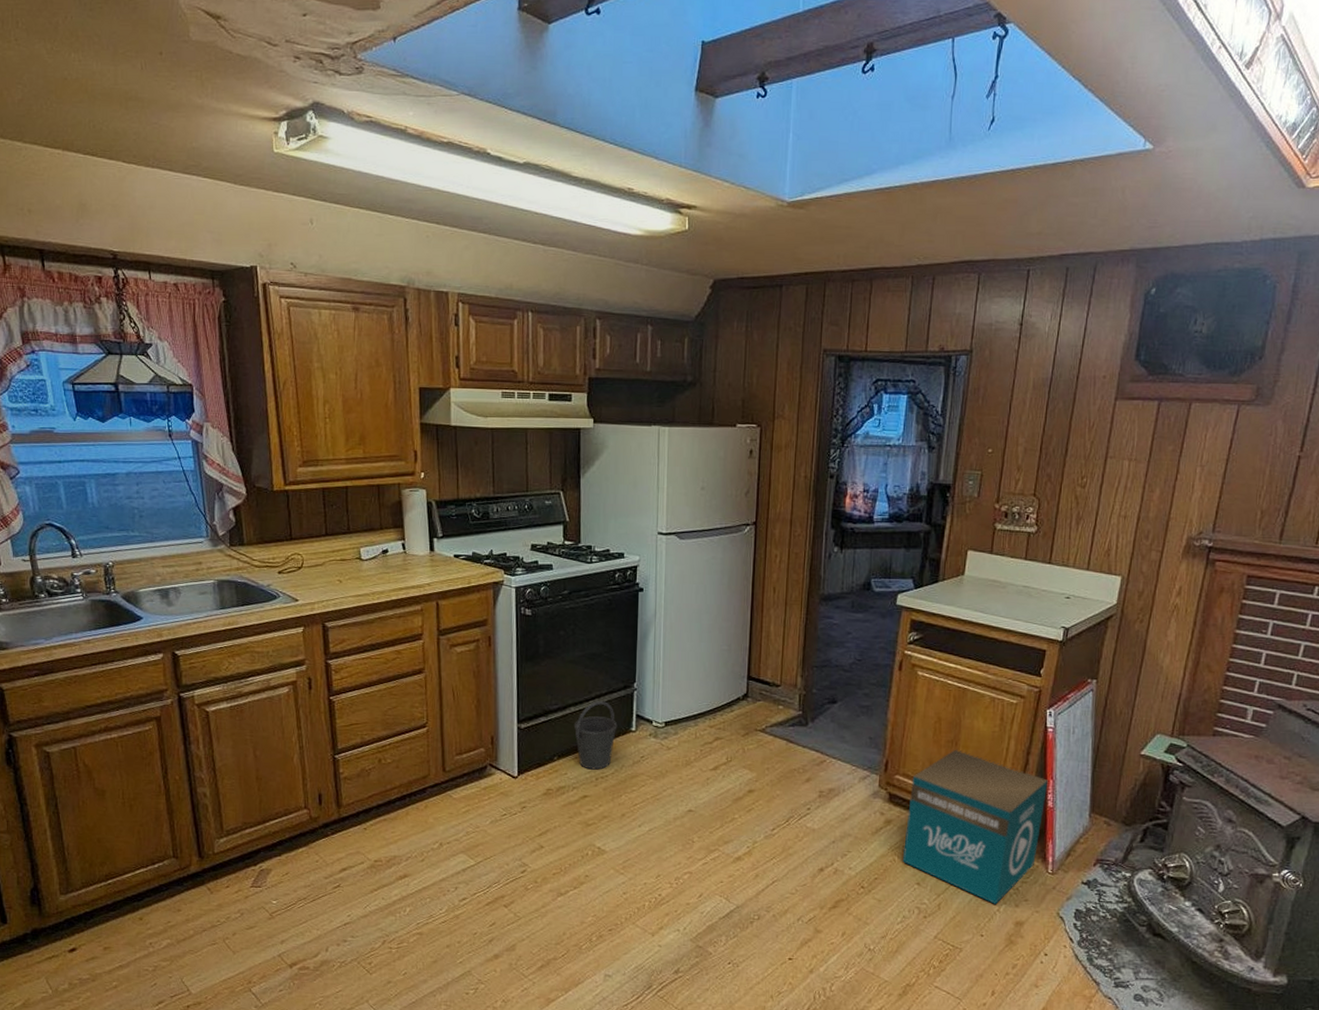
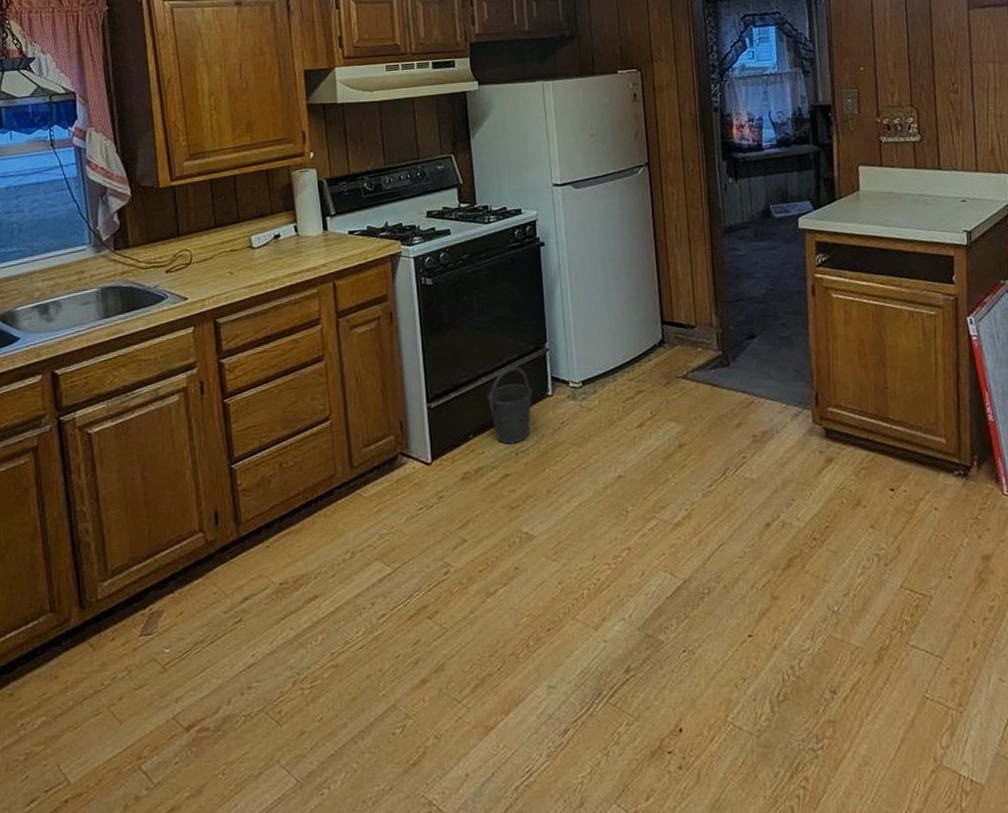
product box: present [902,749,1049,904] -> none [845,371,988,539]

